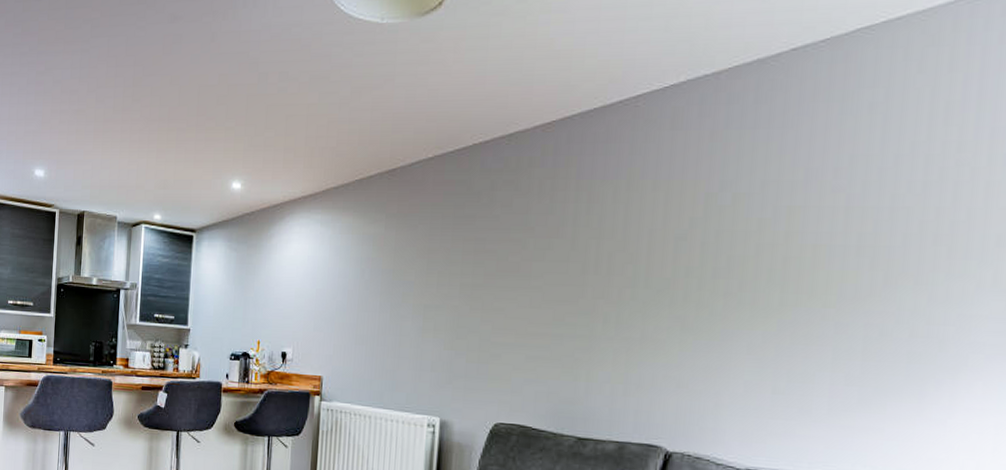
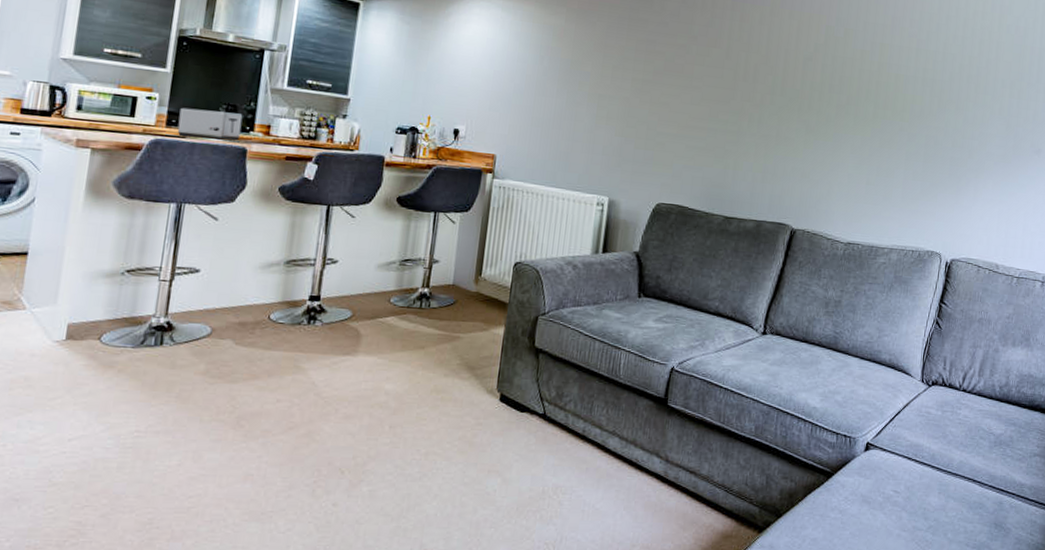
toaster: none [61,347,107,375] -> present [177,107,243,141]

